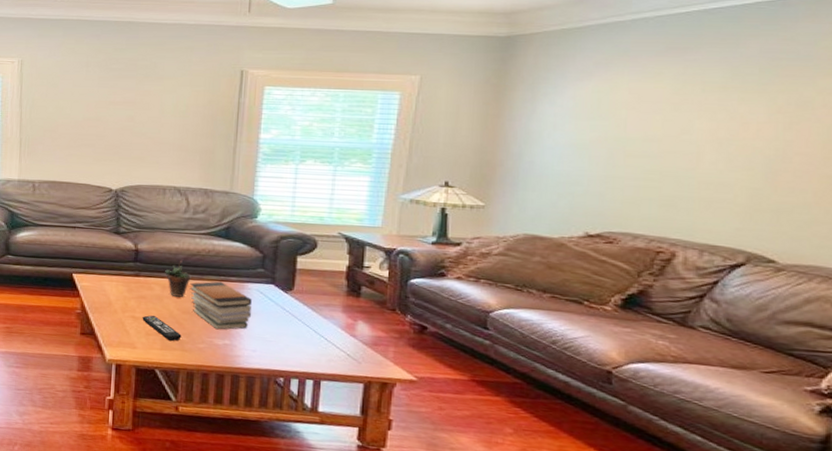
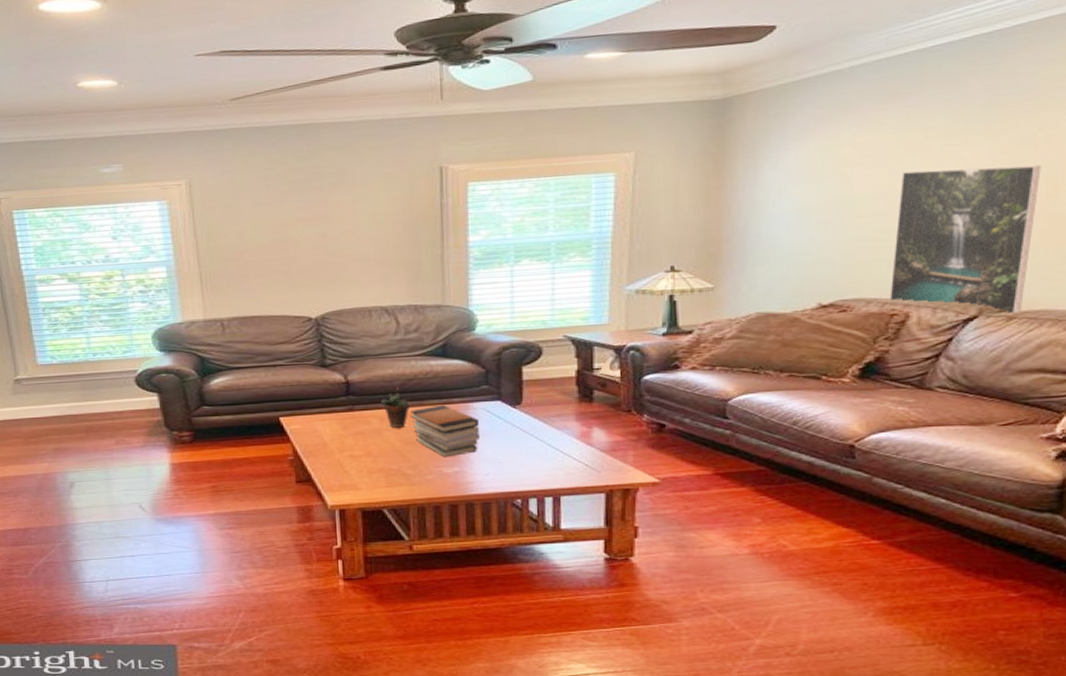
remote control: present [142,315,182,341] -> none [362,452,407,476]
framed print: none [655,120,818,268] -> present [888,165,1041,315]

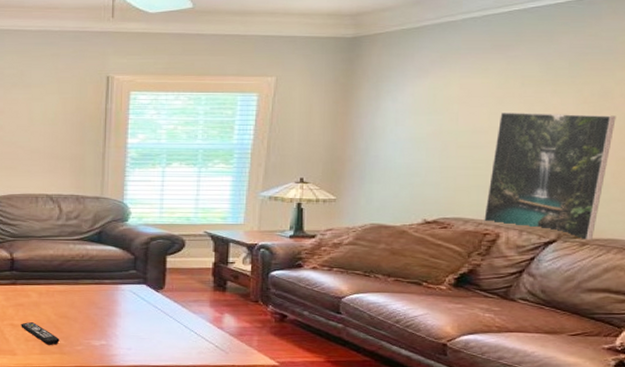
remote control: none [362,452,407,476] -> present [21,322,60,345]
succulent plant: present [381,385,411,428] -> none [41,265,67,302]
book stack: present [409,405,481,458] -> none [65,285,126,332]

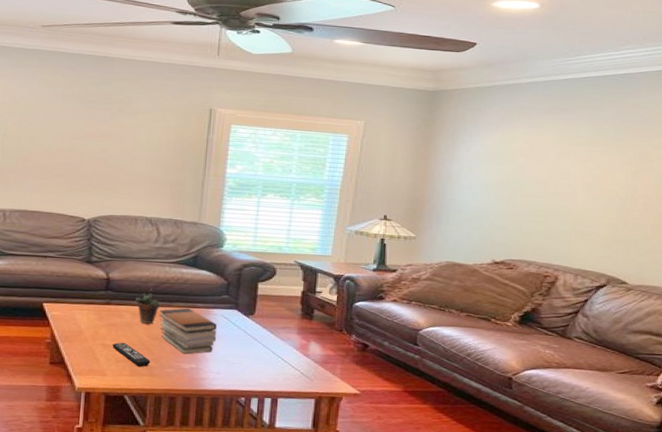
succulent plant: none [41,265,67,302] -> present [135,287,161,324]
book stack: none [65,285,126,332] -> present [158,308,217,355]
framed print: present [482,113,616,242] -> none [543,167,654,288]

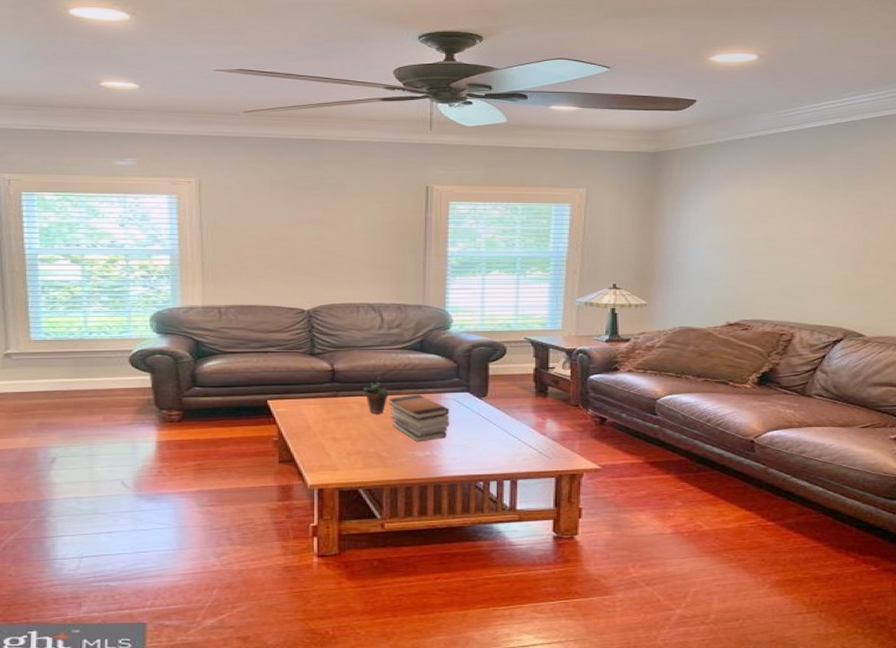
remote control: present [112,342,150,367] -> none [342,435,383,458]

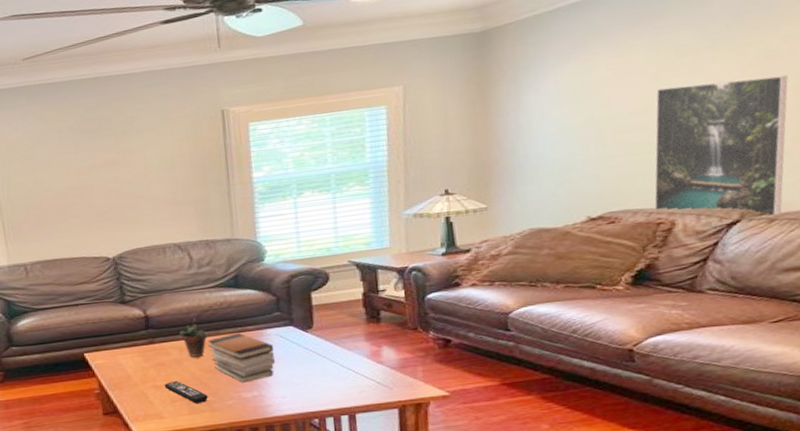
remote control: none [342,435,383,458] -> present [164,381,208,403]
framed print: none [778,222,885,339] -> present [654,75,788,216]

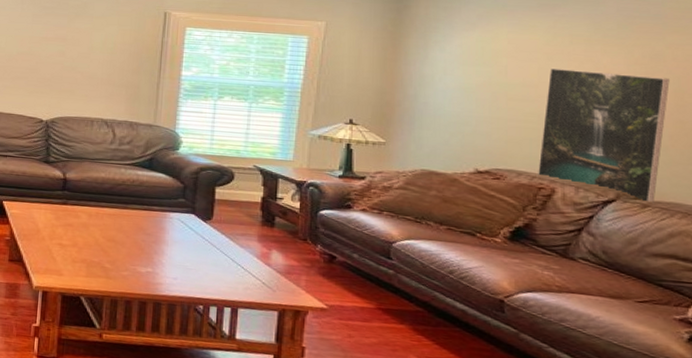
remote control: present [164,381,208,403] -> none [69,243,106,269]
succulent plant: present [179,317,208,357] -> none [91,188,116,225]
book stack: present [207,333,276,383] -> none [114,210,174,258]

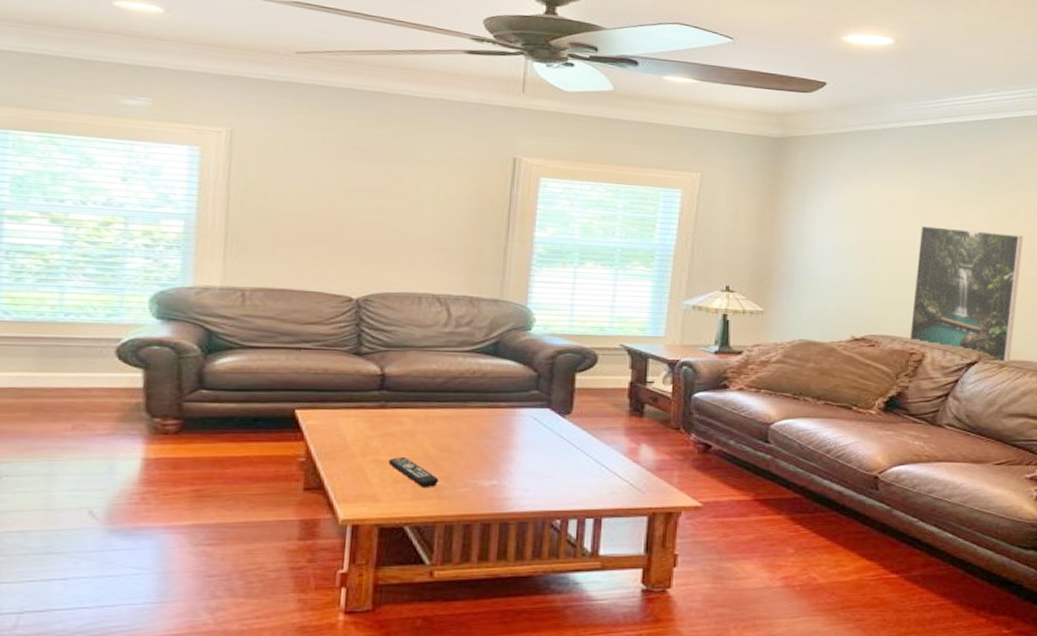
remote control: none [69,243,106,269] -> present [388,457,439,487]

